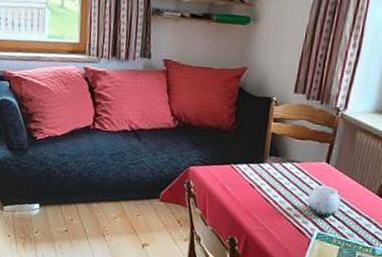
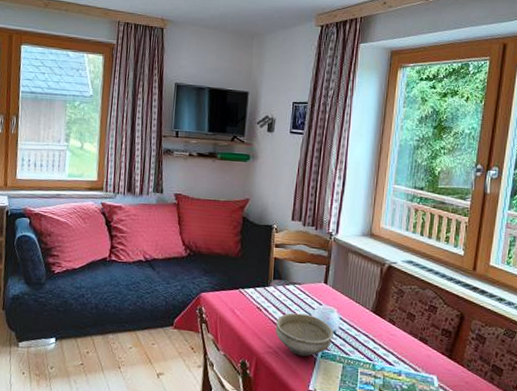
bowl: none [267,192,332,237] -> present [275,313,333,357]

